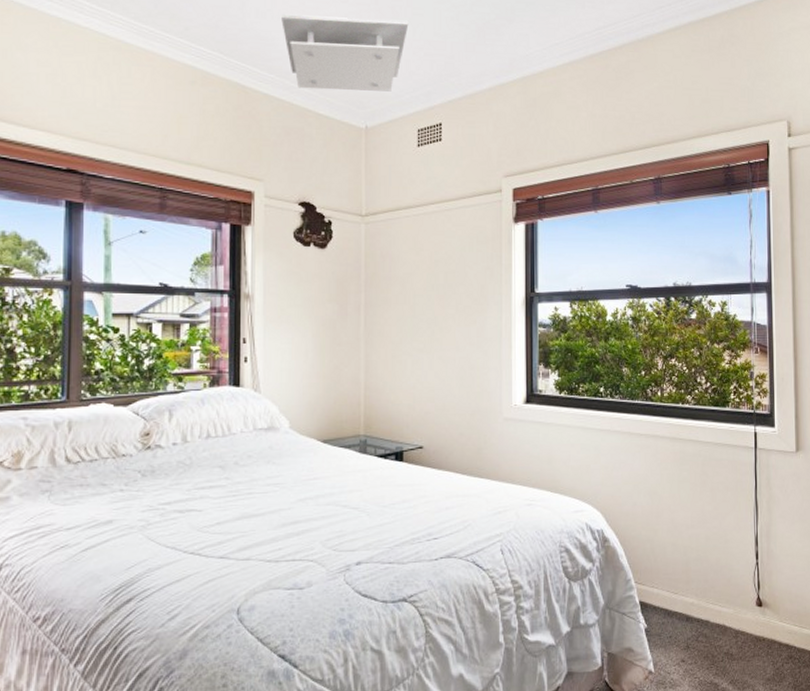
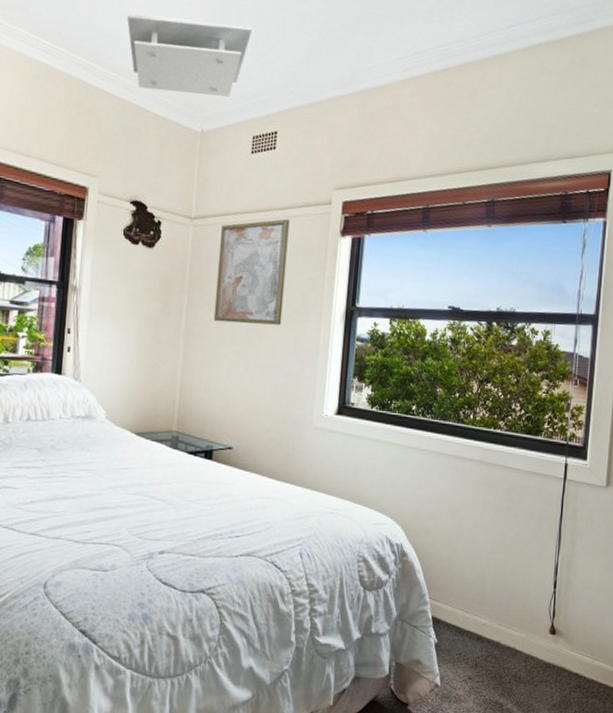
wall art: none [393,209,462,319] -> present [213,219,290,326]

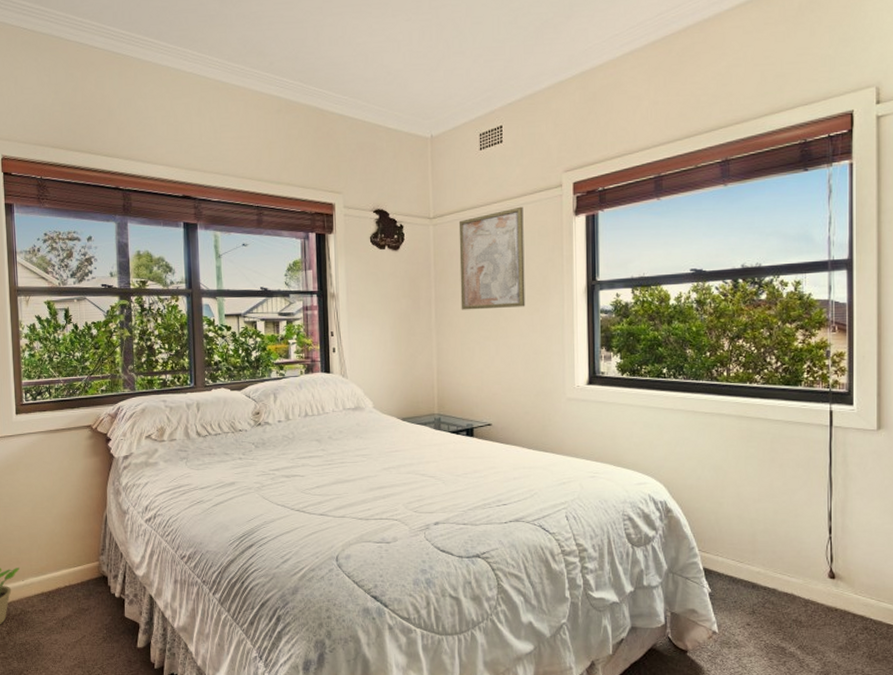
ceiling light: present [127,14,253,97] -> none [352,30,469,107]

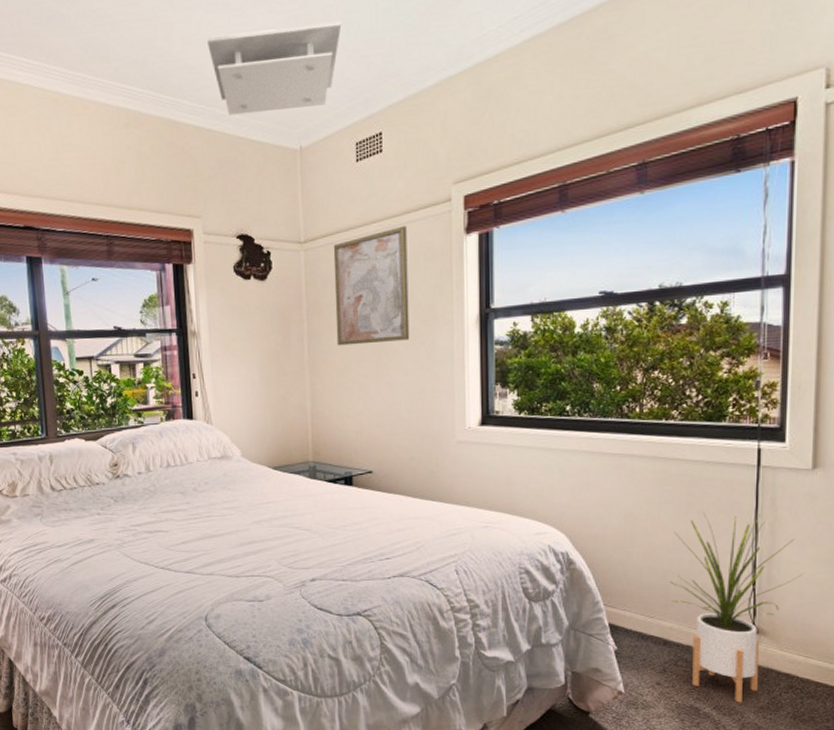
ceiling light: none [352,30,469,107] -> present [207,20,342,116]
house plant: none [757,466,874,643] -> present [670,511,805,703]

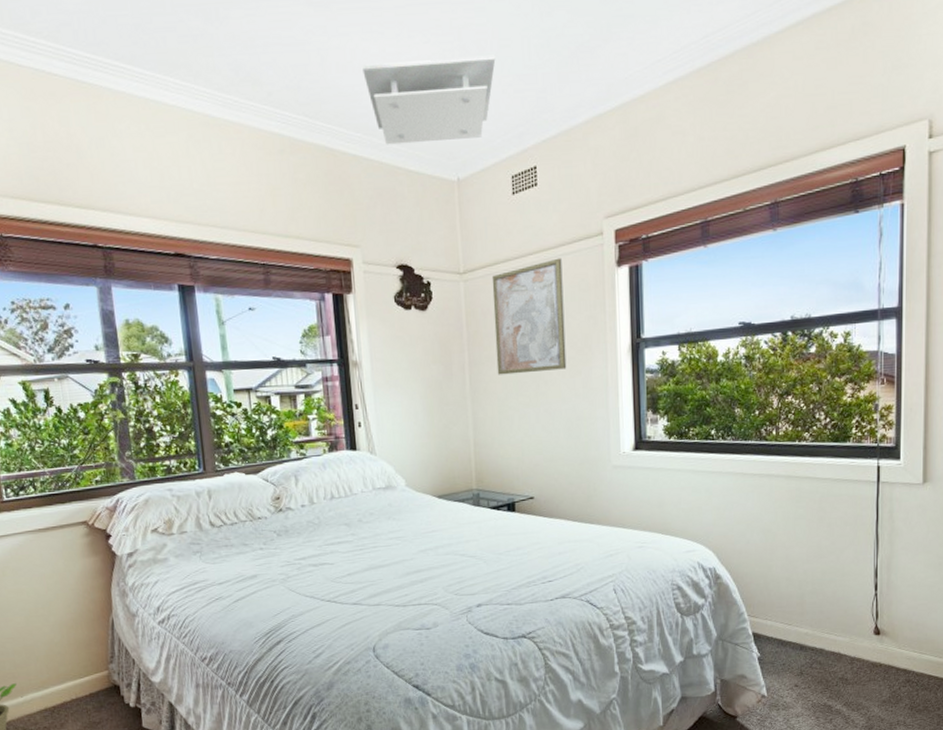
house plant: present [670,511,805,703] -> none [805,525,918,698]

